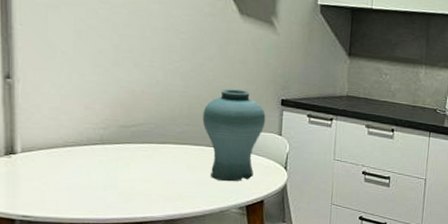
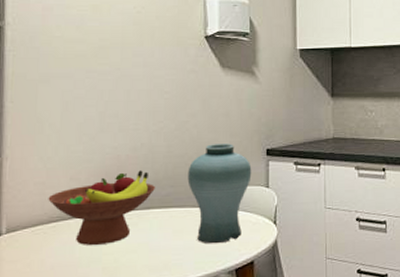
fruit bowl: none [63,106,170,172] -> present [48,170,155,245]

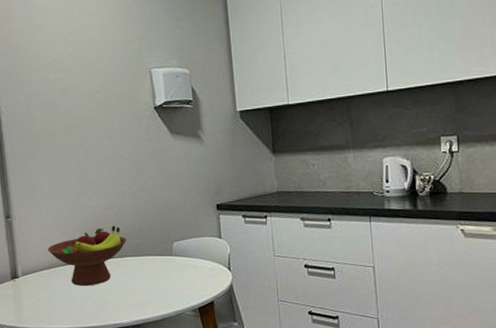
vase: present [187,144,252,244] -> none [151,201,206,287]

